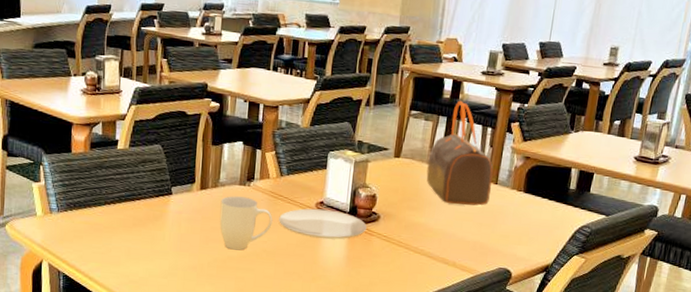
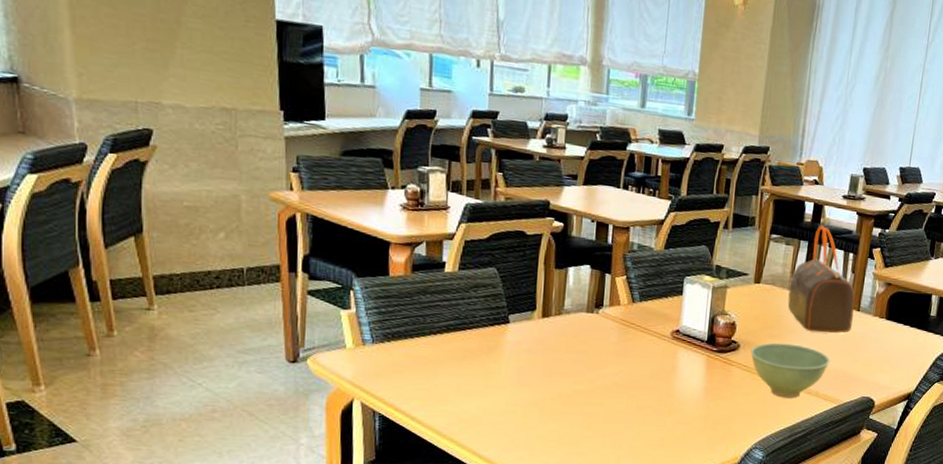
mug: present [219,196,273,251] -> none [564,324,624,384]
plate: present [279,208,367,240] -> none [631,337,726,370]
bowl: none [390,214,468,268] -> present [750,342,831,399]

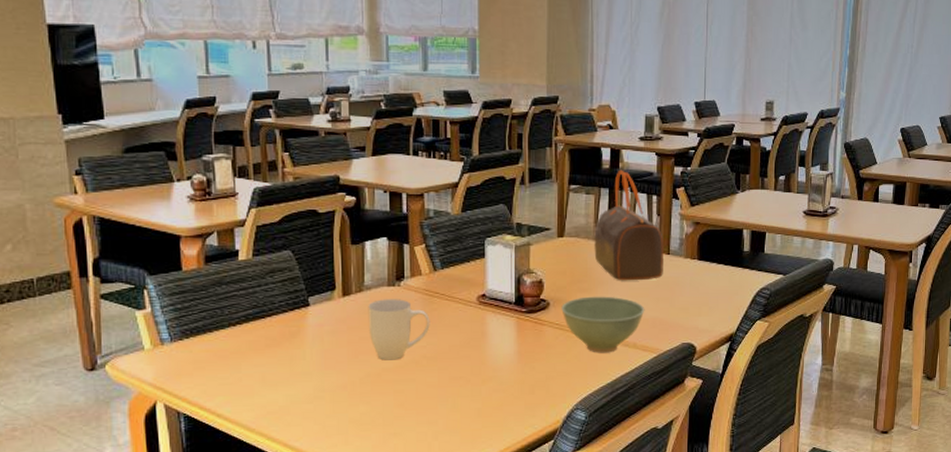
mug: none [564,324,624,384] -> present [368,299,430,360]

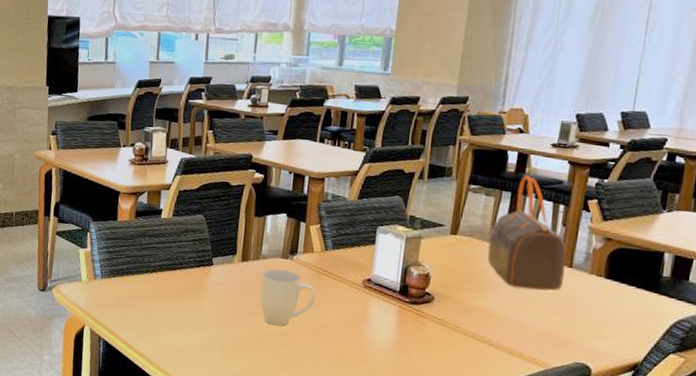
bowl: present [561,296,645,353] -> none [445,297,537,358]

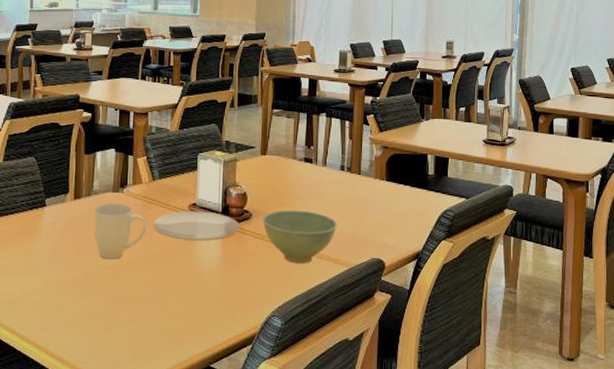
plate: none [322,285,419,320] -> present [153,211,240,241]
bowl: none [445,297,537,358] -> present [262,210,338,264]
handbag: present [487,174,567,291] -> none [293,97,355,198]

